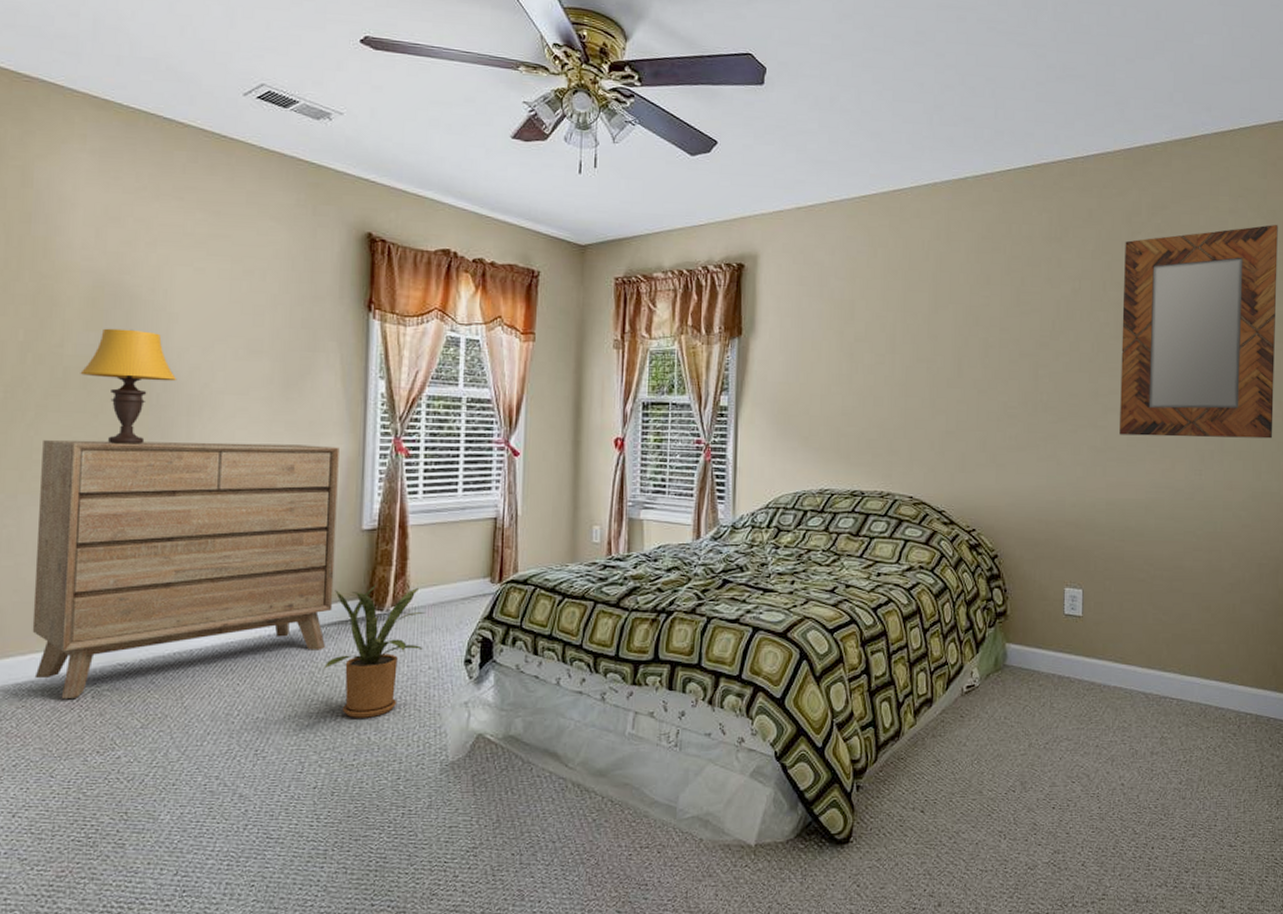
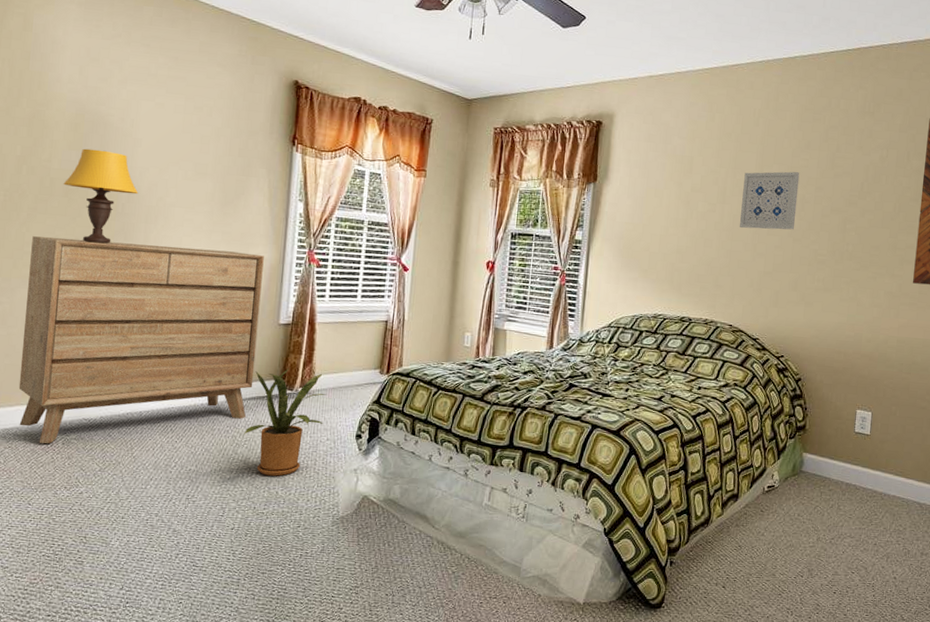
wall art: none [913,312,981,382] -> present [739,171,800,230]

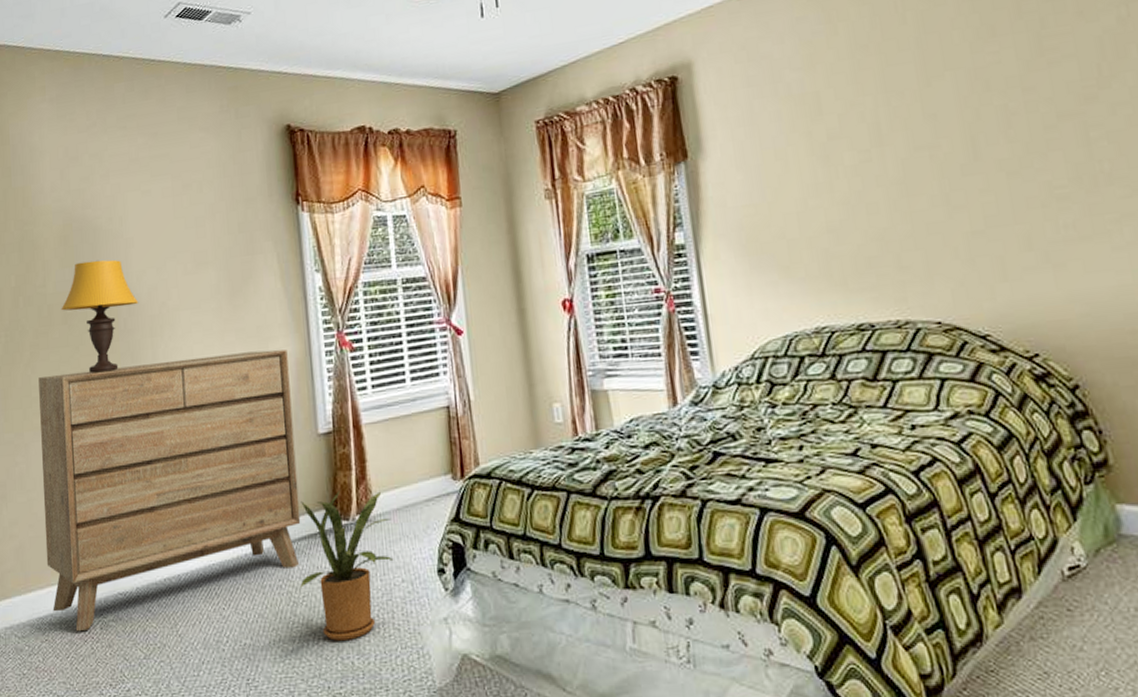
wall art: present [739,171,800,230] -> none [903,73,1004,176]

